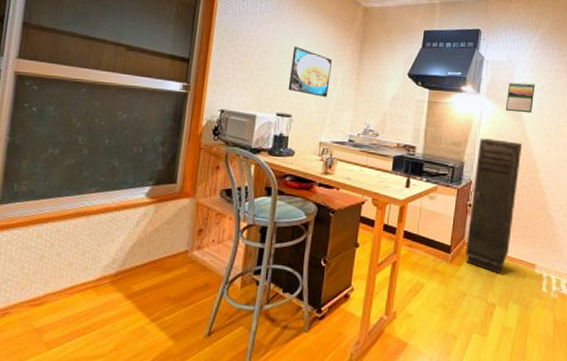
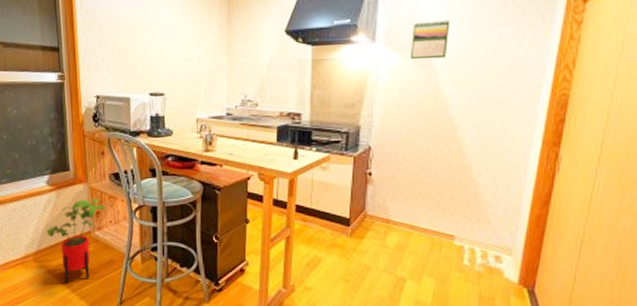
house plant: none [134,214,211,311] -> present [46,198,106,283]
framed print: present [288,46,332,97] -> none [156,17,199,70]
storage cabinet: present [465,138,523,274] -> none [367,95,434,246]

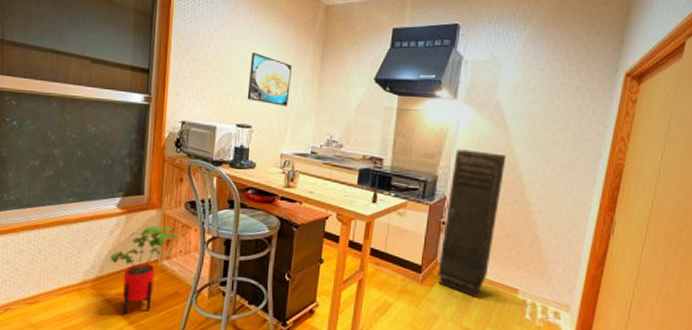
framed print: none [156,17,199,70] -> present [247,52,292,106]
storage cabinet: none [367,95,434,246] -> present [437,149,507,297]
calendar: present [409,19,451,60] -> none [487,84,525,121]

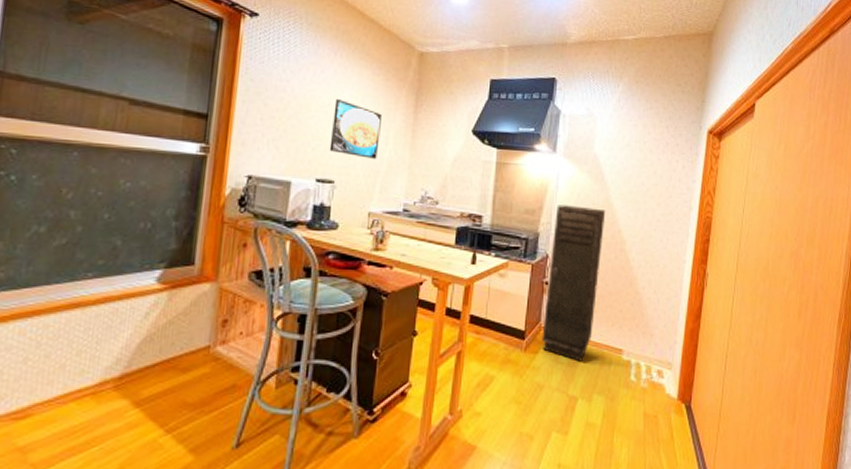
house plant: present [110,225,178,315] -> none [143,301,238,421]

